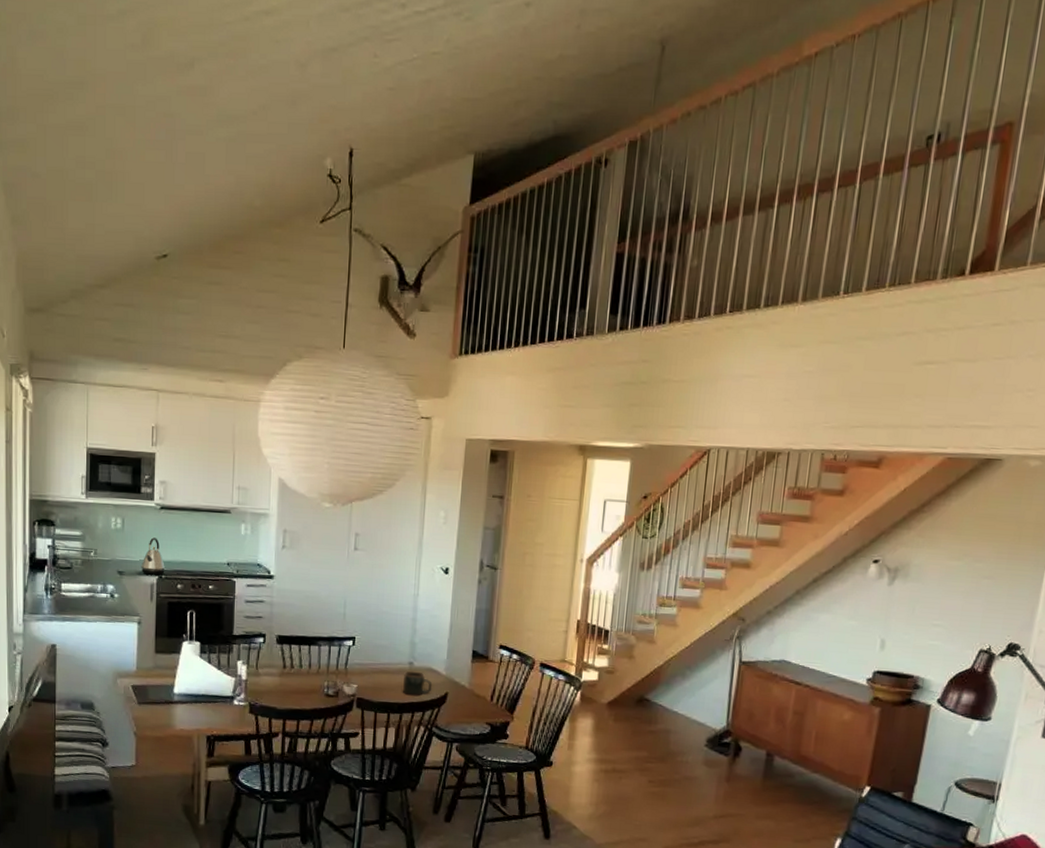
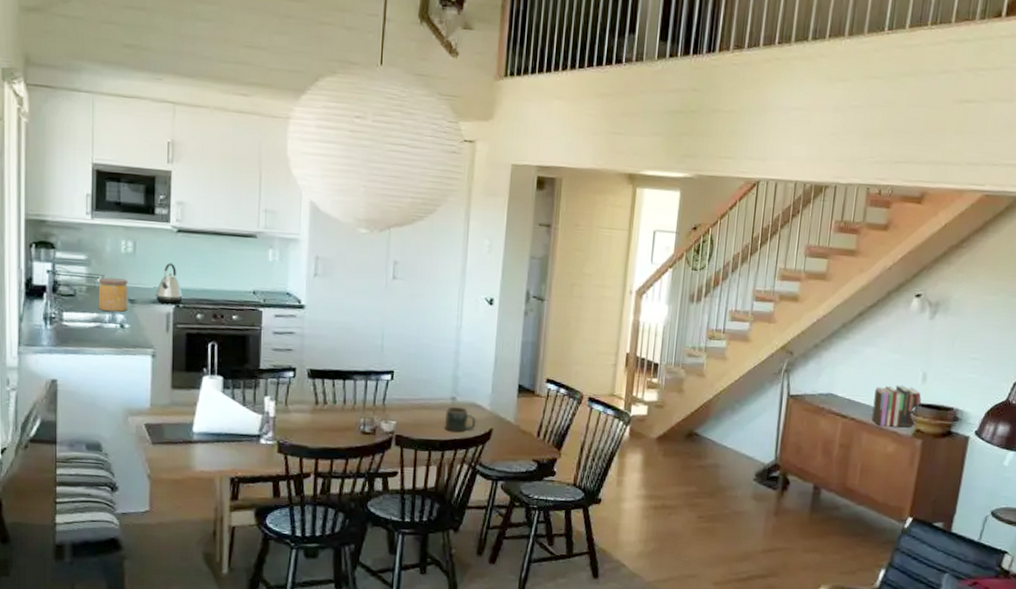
jar: none [91,551,117,583] -> present [98,277,128,312]
books: none [827,652,880,696] -> present [871,385,922,428]

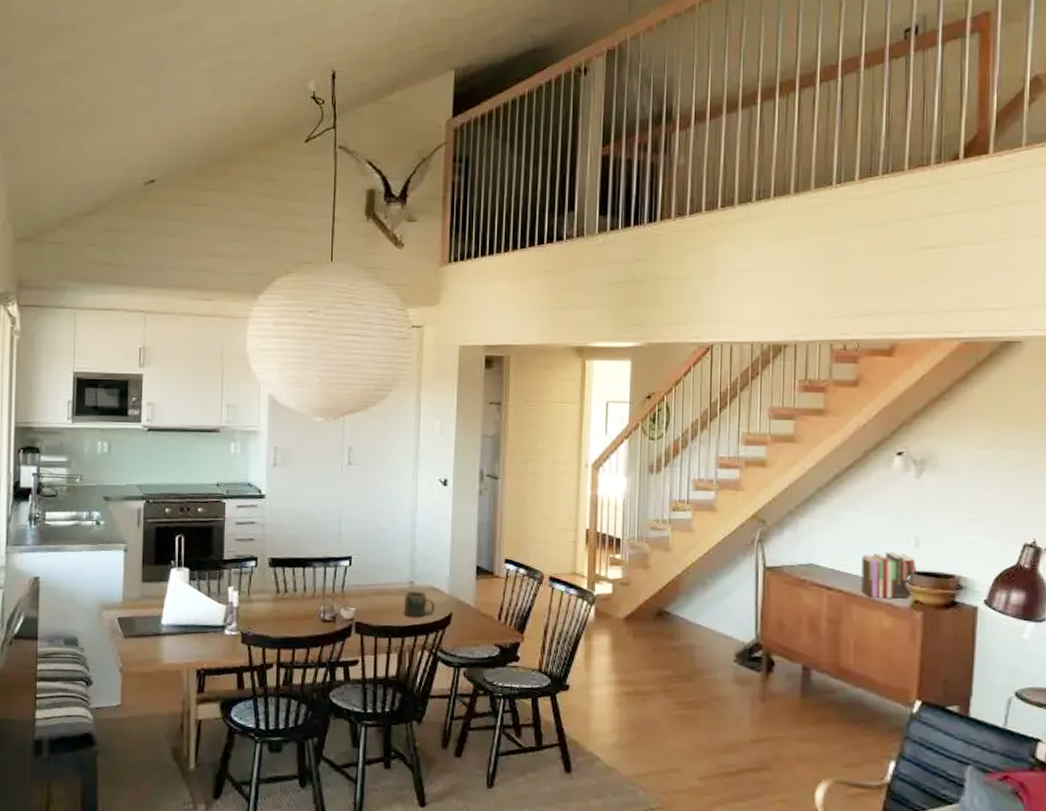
jar: present [98,277,128,312] -> none [77,477,103,510]
kettle: present [155,263,183,304] -> none [127,460,152,500]

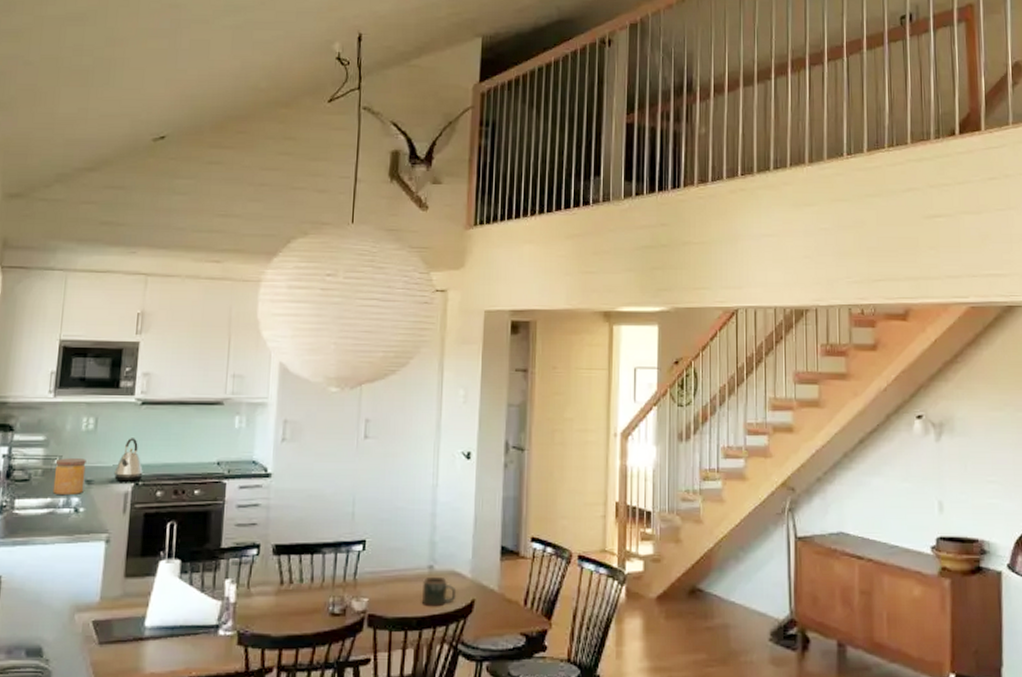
jar: none [77,477,103,510] -> present [52,458,86,496]
kettle: none [127,460,152,500] -> present [113,438,143,482]
books: present [861,551,918,599] -> none [889,517,943,567]

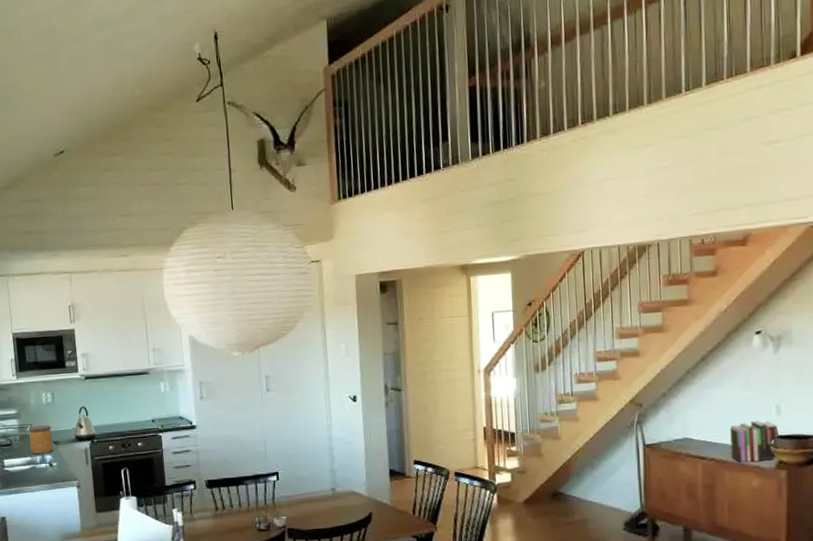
mug: present [422,576,457,608] -> none [328,496,357,521]
books: none [889,517,943,567] -> present [730,420,780,463]

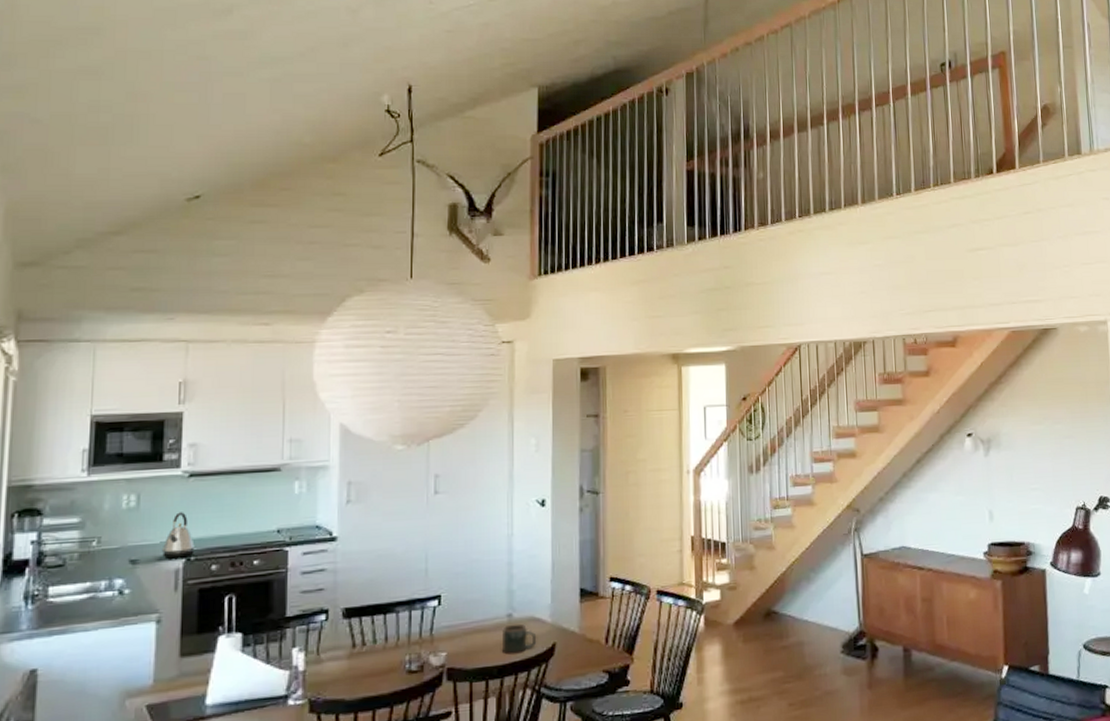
jar: present [28,425,54,455] -> none [92,538,129,579]
mug: none [328,496,357,521] -> present [502,623,537,656]
books: present [730,420,780,463] -> none [946,527,994,573]

